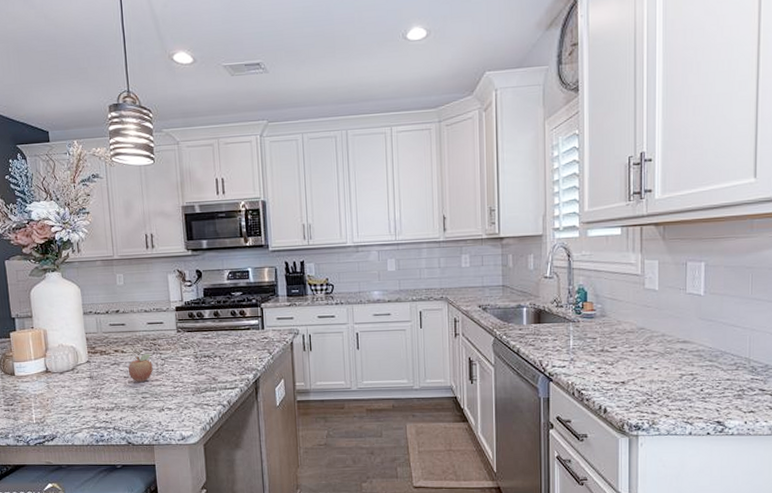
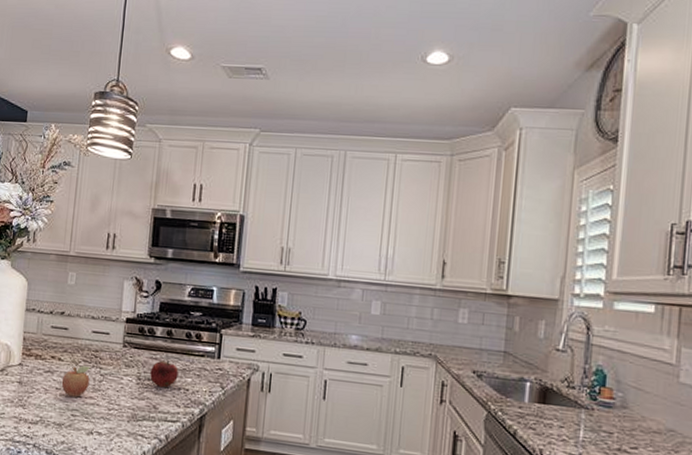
fruit: none [205,338,230,362] -> present [150,360,179,388]

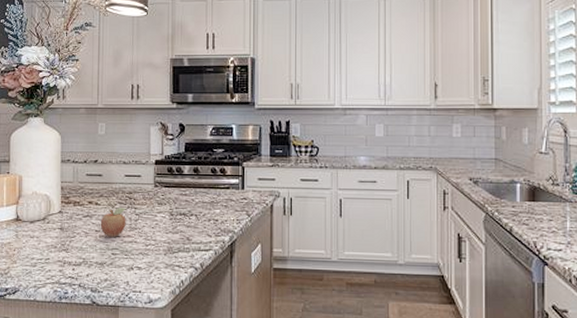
fruit: present [150,360,179,388] -> none [181,195,207,221]

